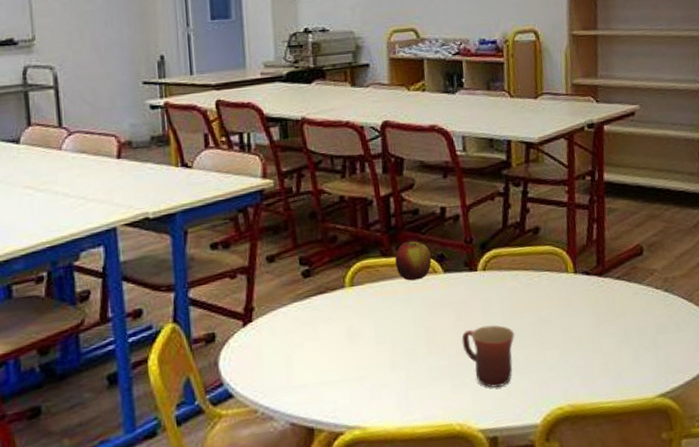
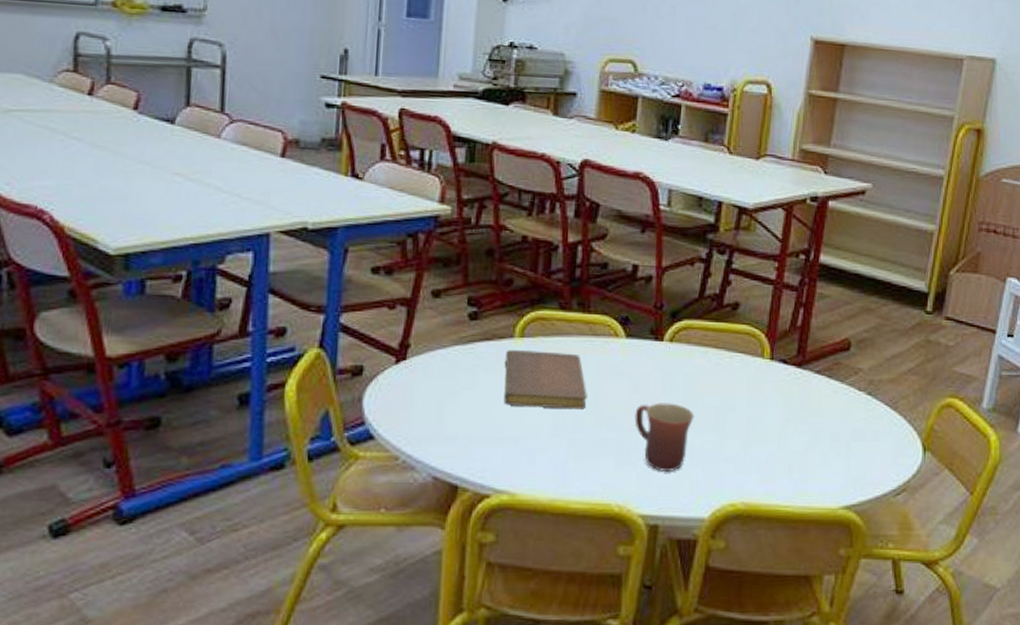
notebook: none [340,294,418,349] -> present [504,350,587,410]
apple: present [395,240,432,281] -> none [574,297,615,341]

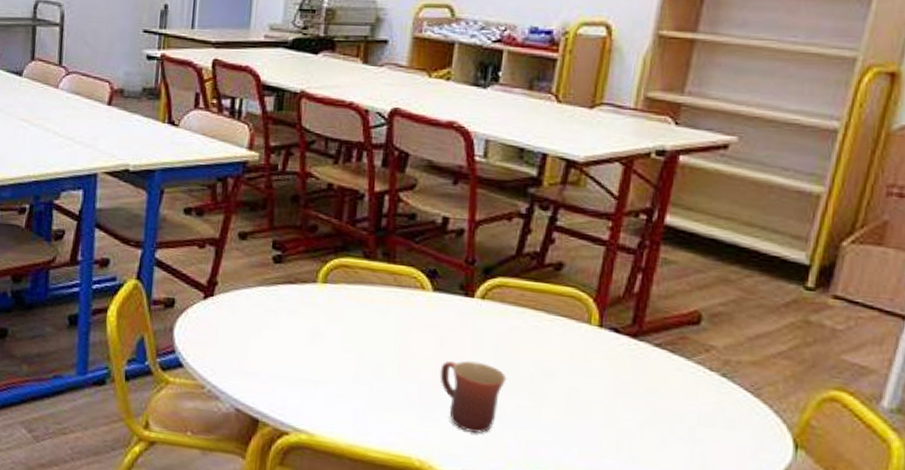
notebook: present [504,350,587,410] -> none [305,294,390,360]

